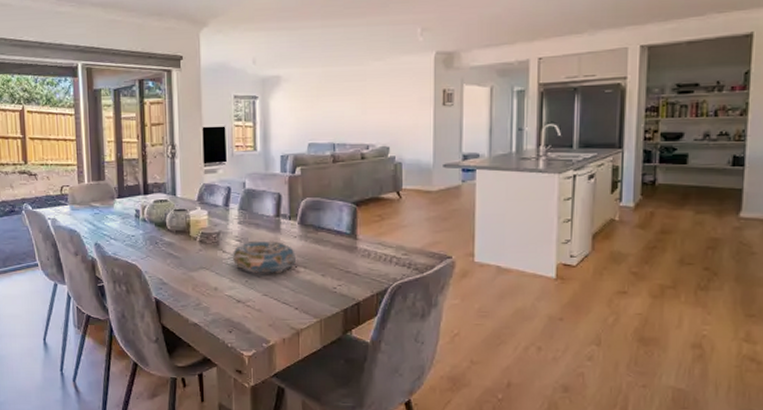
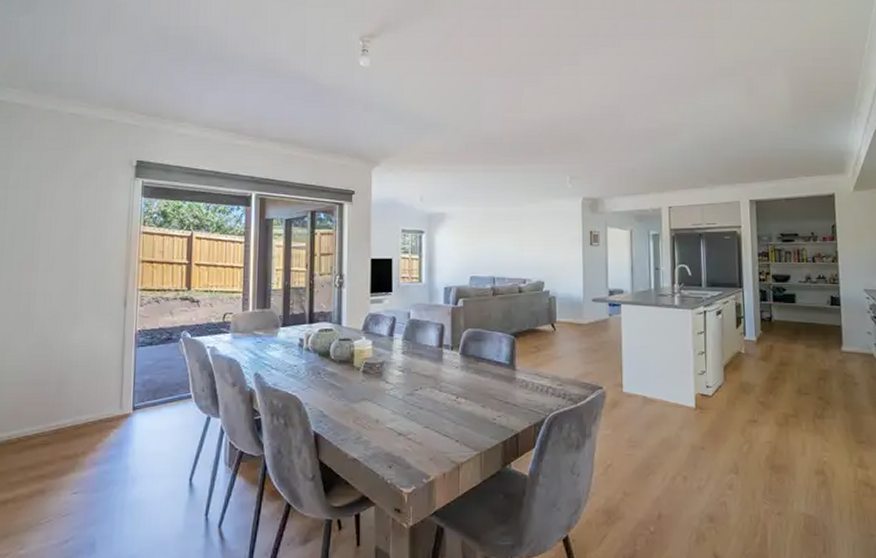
decorative bowl: present [233,240,297,274] -> none [396,371,458,405]

